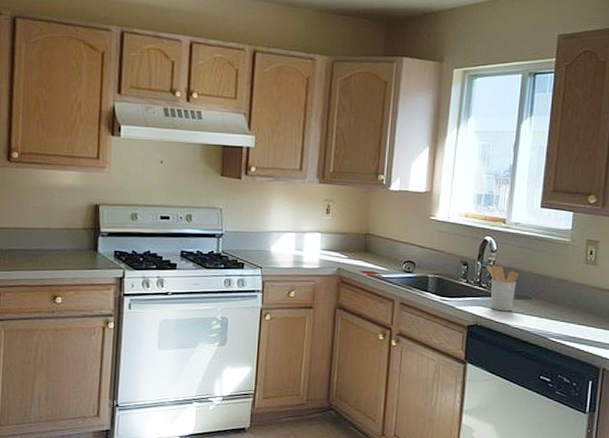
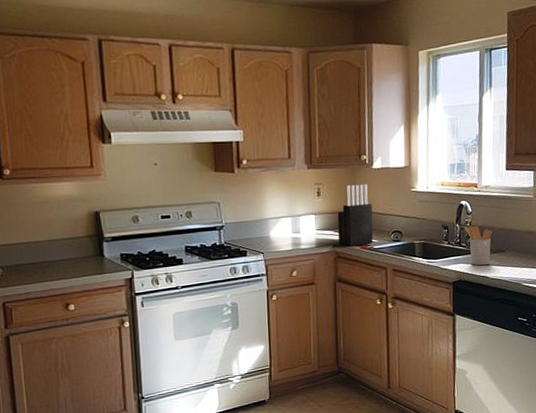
knife block: none [343,205,385,272] -> present [337,183,373,246]

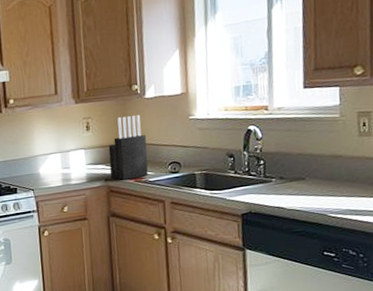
utensil holder: present [464,226,492,266] -> none [253,152,288,196]

